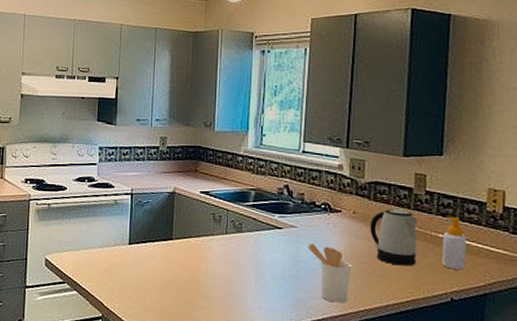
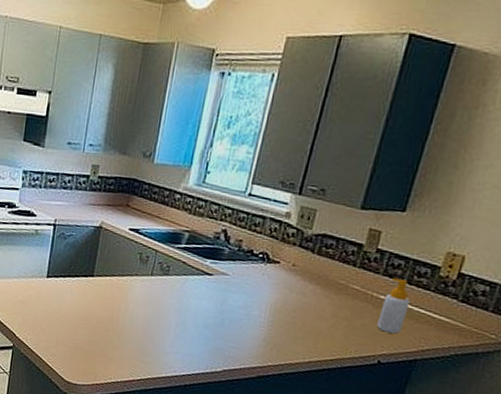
utensil holder: present [307,244,352,303] -> none [236,293,281,356]
kettle: present [370,209,417,267] -> none [306,264,361,326]

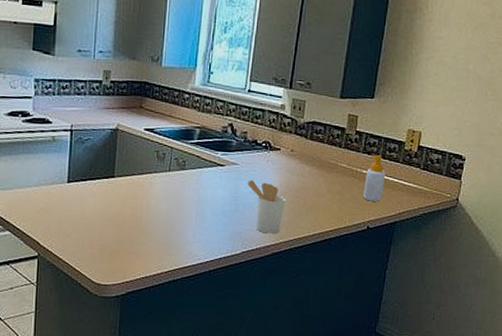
utensil holder: none [236,293,281,356] -> present [247,180,286,234]

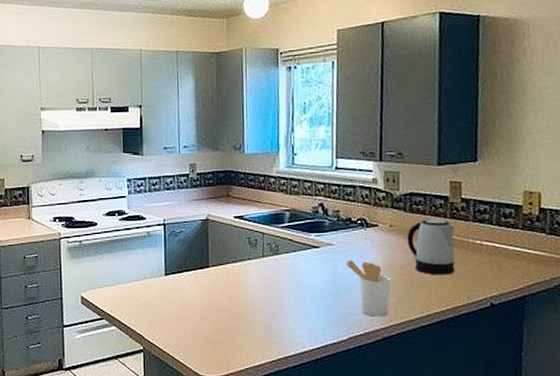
kettle: none [304,147,346,200] -> present [407,219,455,275]
soap bottle: present [363,154,386,202] -> none [480,222,505,275]

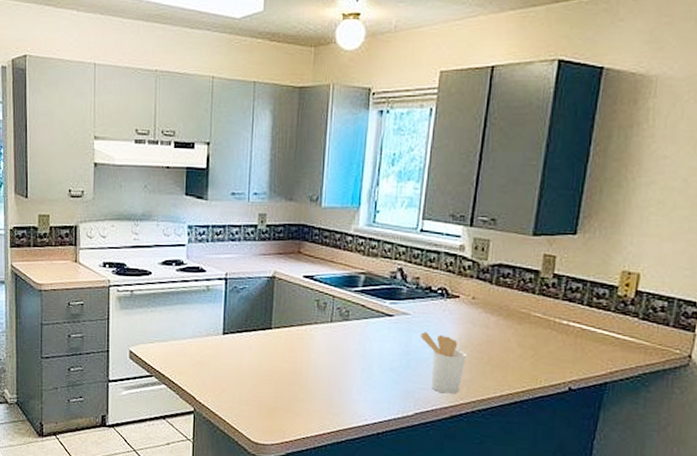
kettle: present [407,219,455,275] -> none [489,294,541,355]

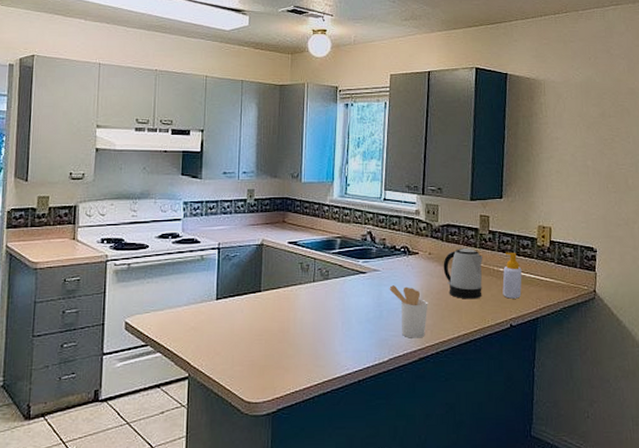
kettle: none [489,294,541,355] -> present [443,248,482,299]
soap bottle: none [563,301,593,358] -> present [502,252,522,299]

